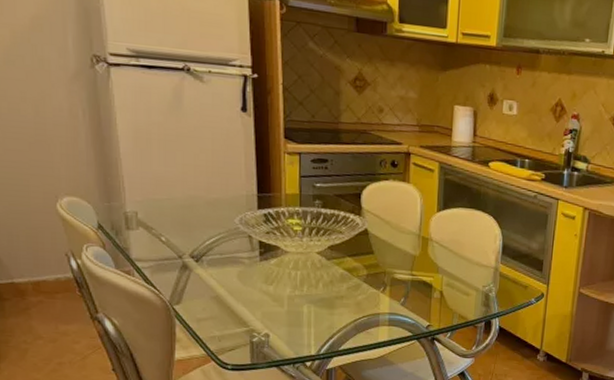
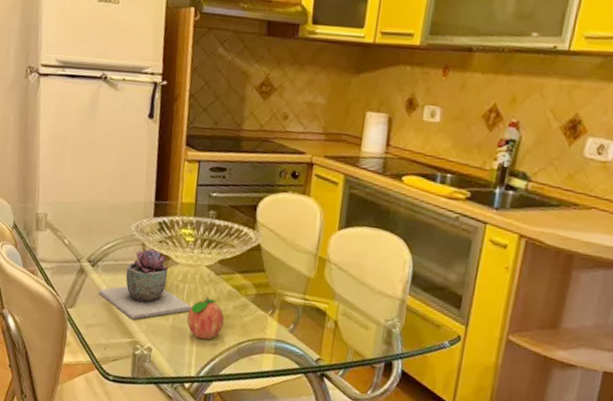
succulent plant: none [207,240,306,309] -> present [99,248,192,320]
fruit: none [302,281,339,320] -> present [187,296,225,340]

